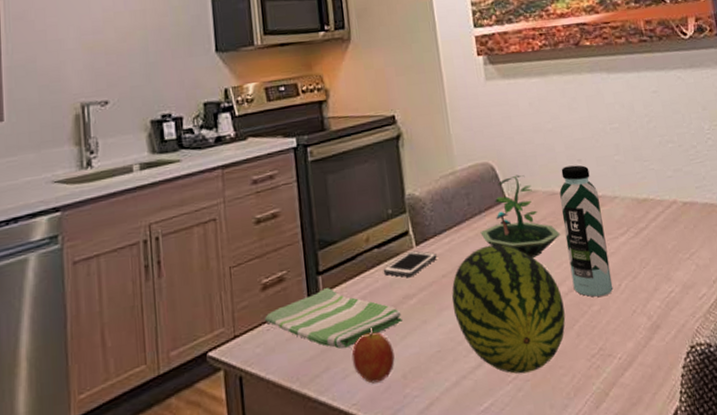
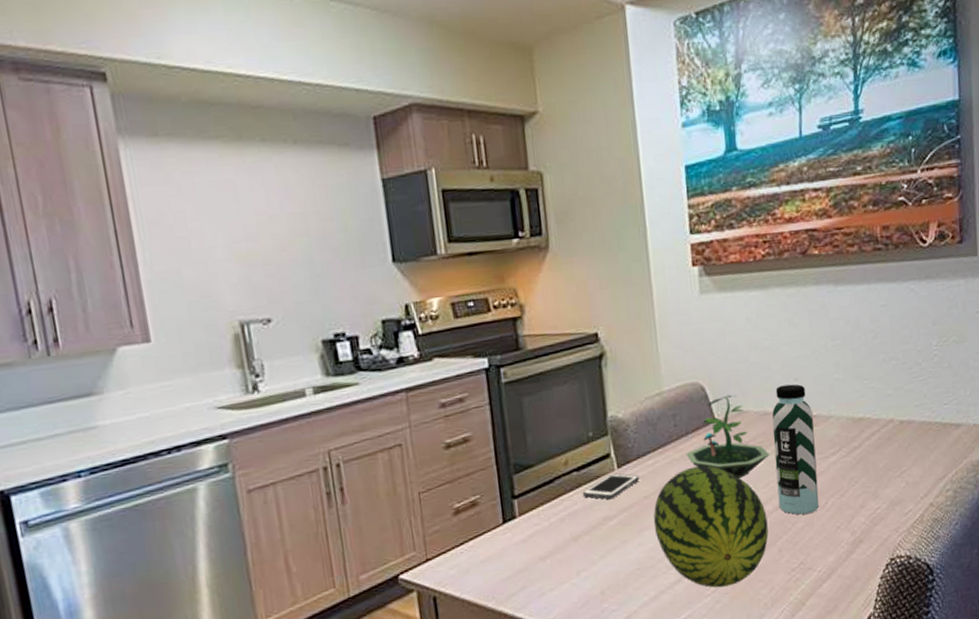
dish towel: present [264,288,402,349] -> none [457,511,602,569]
fruit: present [351,328,395,384] -> none [549,548,593,600]

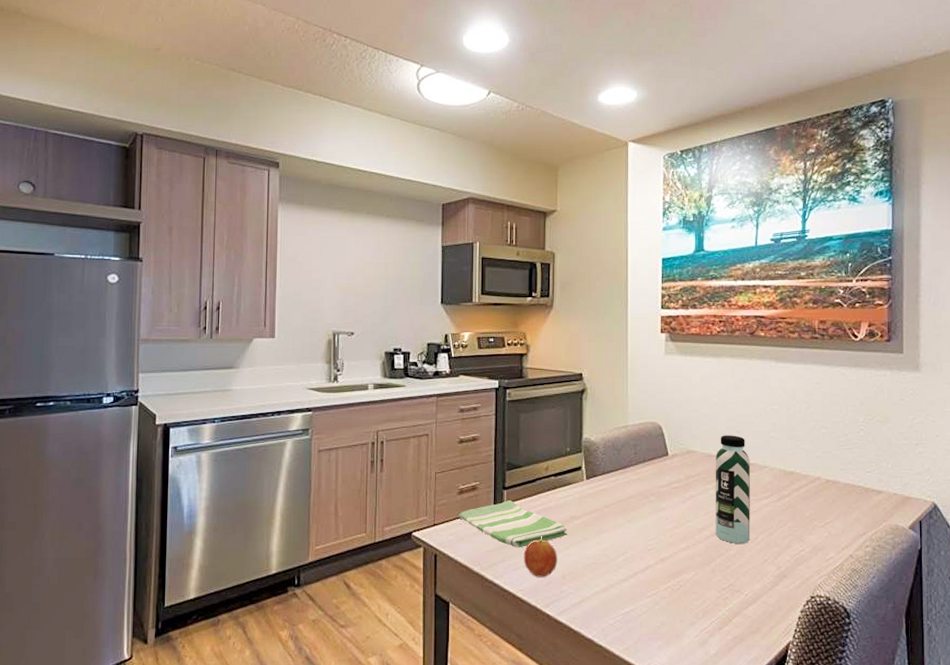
dish towel: none [457,511,602,569] -> present [458,500,567,548]
fruit: none [549,548,593,600] -> present [523,536,557,578]
cell phone: present [582,473,639,500] -> none [556,482,602,503]
fruit: present [653,465,769,588] -> none [610,488,704,592]
terrarium: present [686,395,769,478] -> none [642,436,711,504]

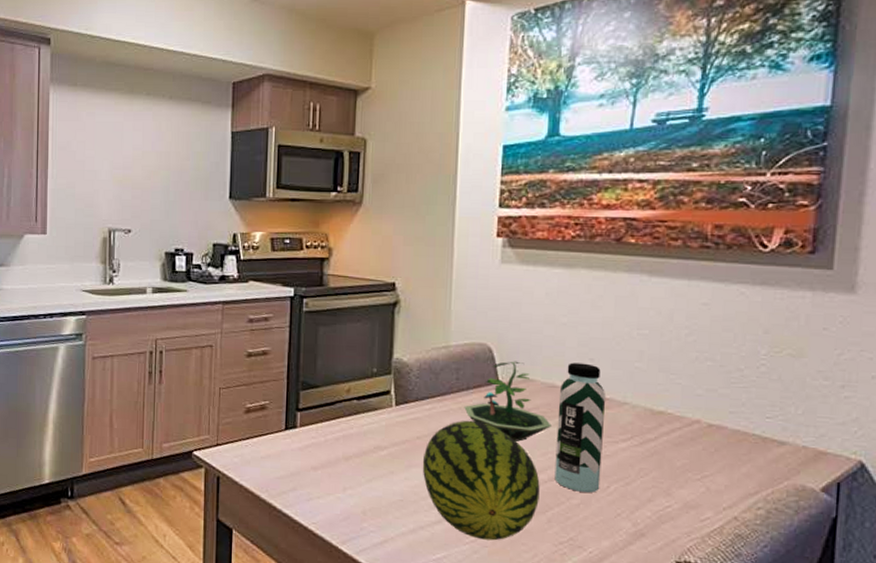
dish towel: present [458,500,567,548] -> none [244,423,371,477]
fruit: present [523,536,557,578] -> none [317,466,358,512]
fruit: none [610,488,704,592] -> present [422,420,540,541]
terrarium: none [642,436,711,504] -> present [464,361,551,442]

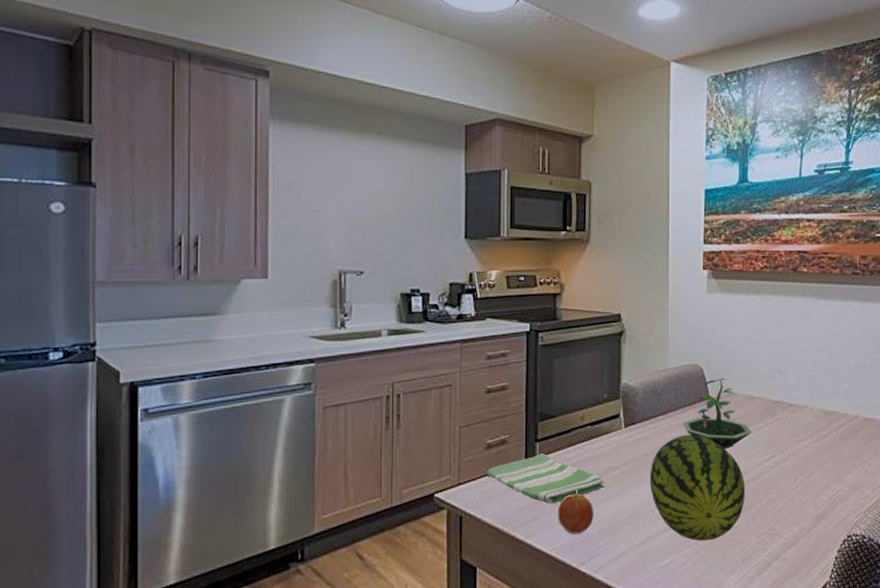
dish towel: none [244,423,371,477] -> present [485,453,604,504]
fruit: none [317,466,358,512] -> present [557,490,594,534]
water bottle: present [554,362,606,493] -> none [756,375,792,487]

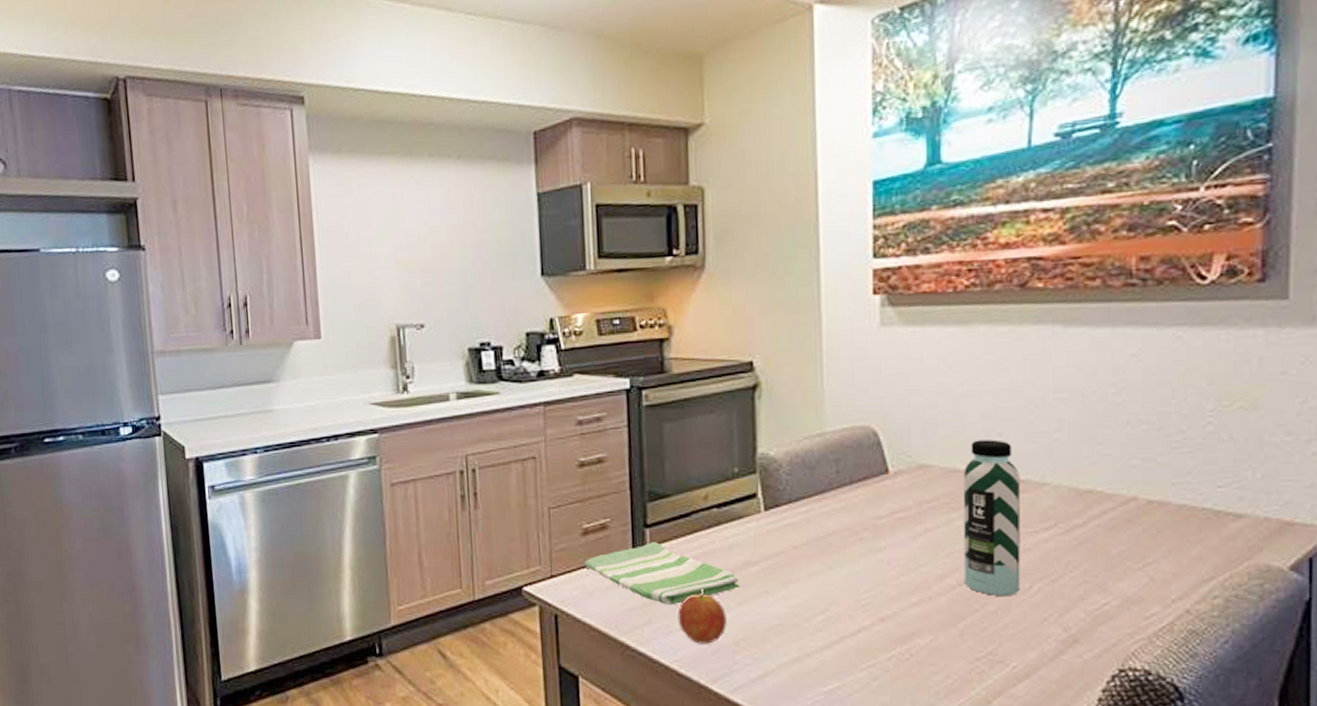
fruit: present [649,434,745,541] -> none [802,520,948,663]
terrarium: present [682,378,752,449] -> none [848,444,956,541]
water bottle: none [756,375,792,487] -> present [963,439,1021,596]

